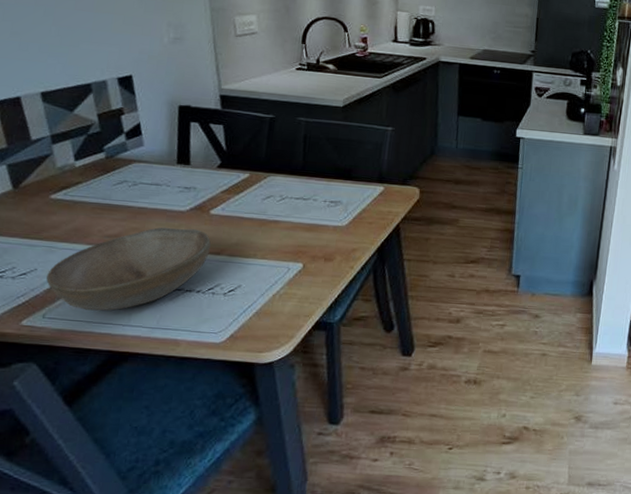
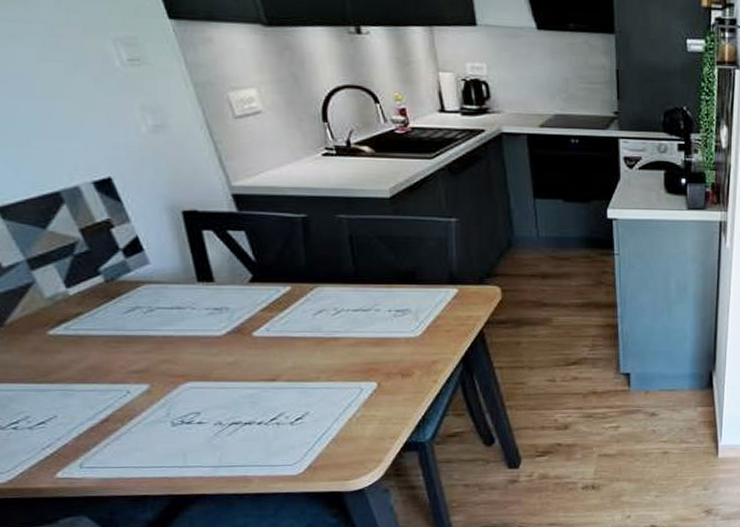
bowl: present [46,227,211,311] -> none [71,355,263,455]

